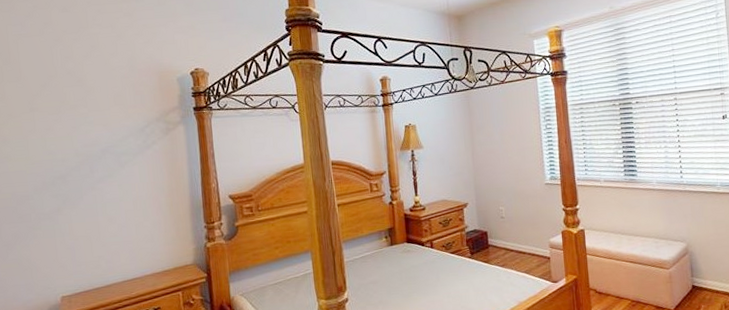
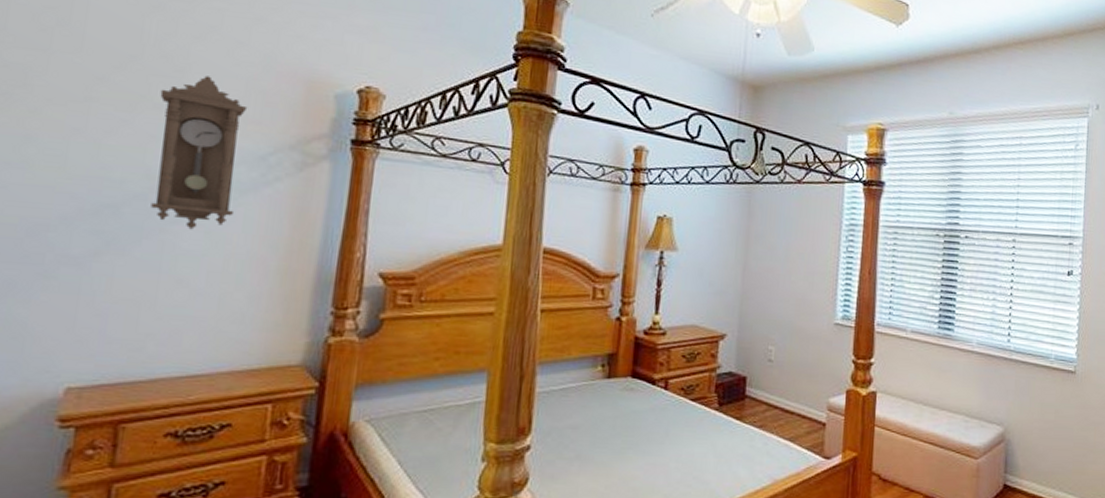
pendulum clock: none [72,81,133,185] -> present [150,76,248,230]

